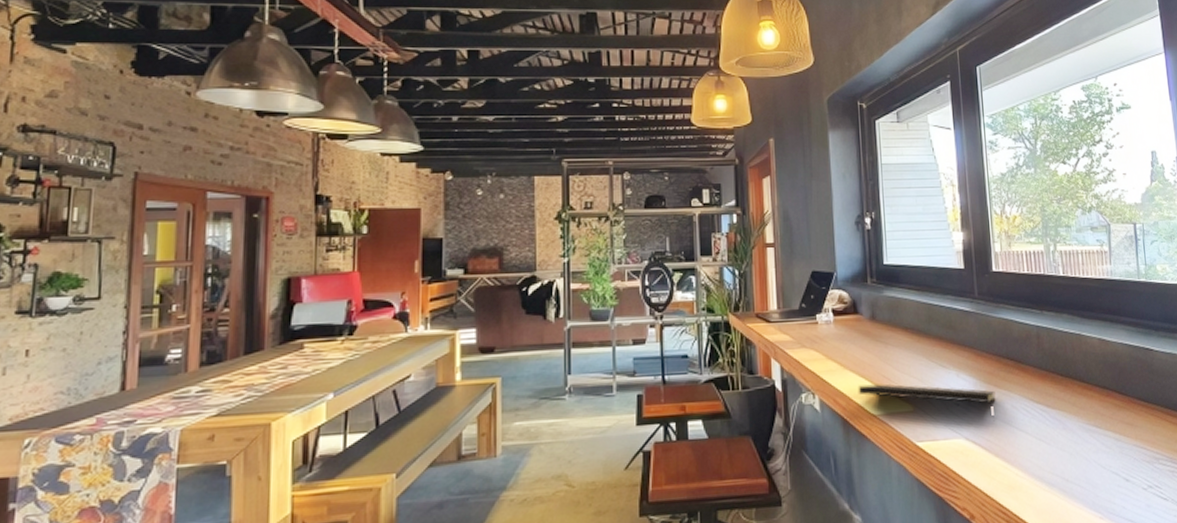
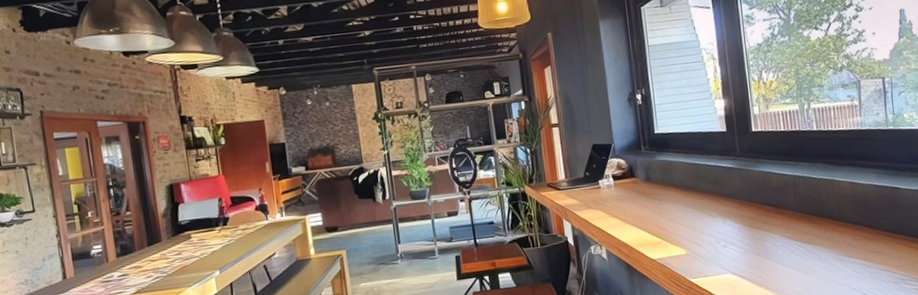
notepad: present [858,384,996,421] -> none [638,232,758,258]

